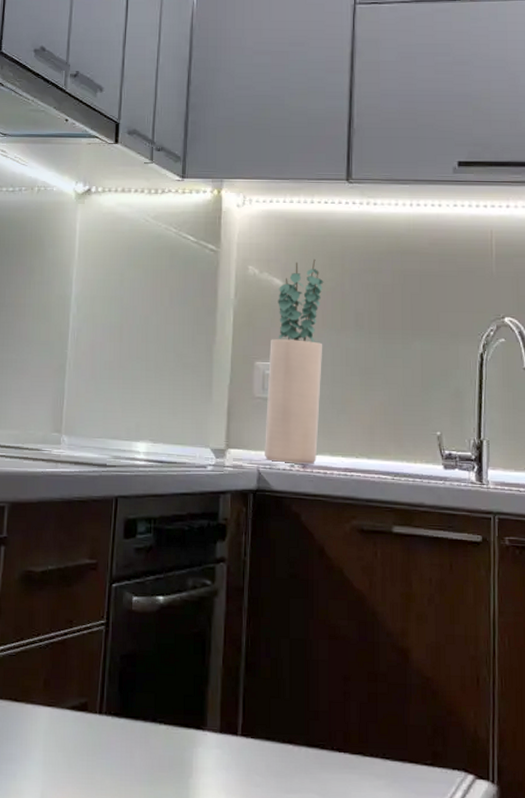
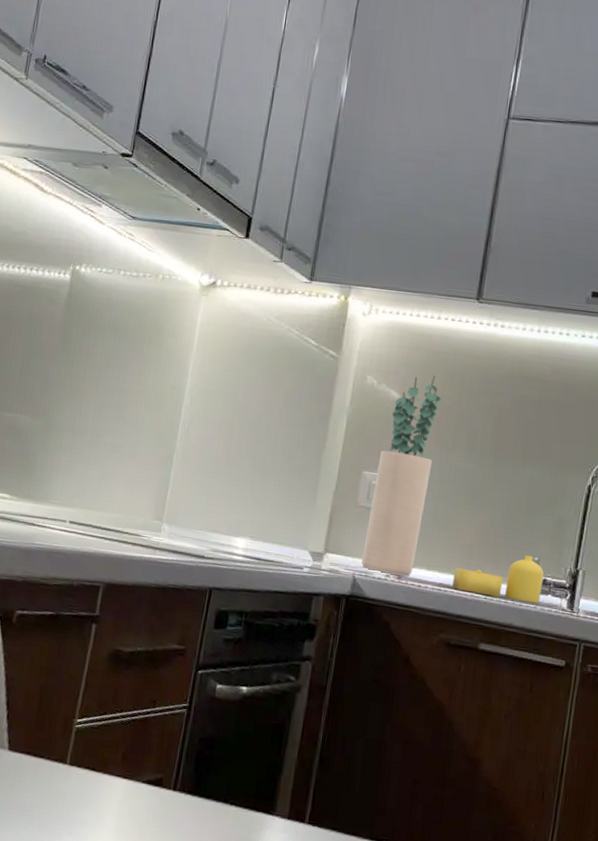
soap dispenser: none [357,430,449,480] -> present [451,554,545,605]

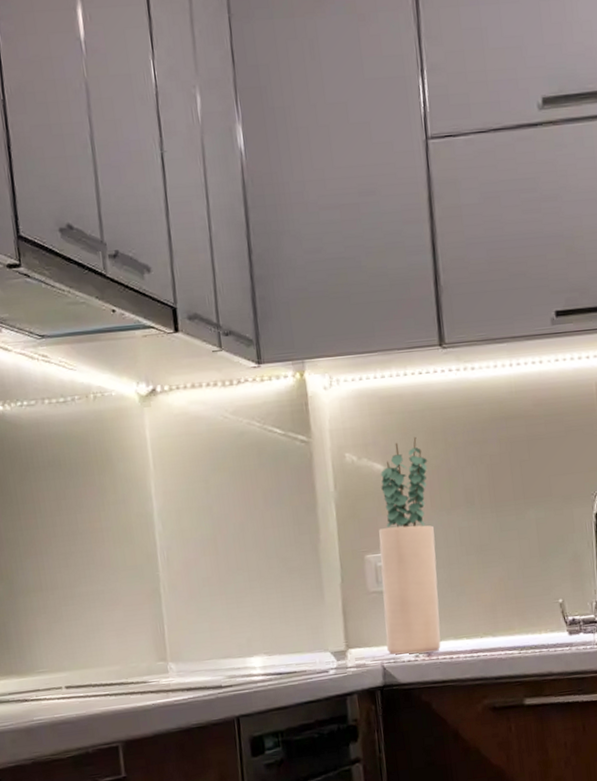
soap dispenser: present [451,554,545,605] -> none [482,598,574,652]

